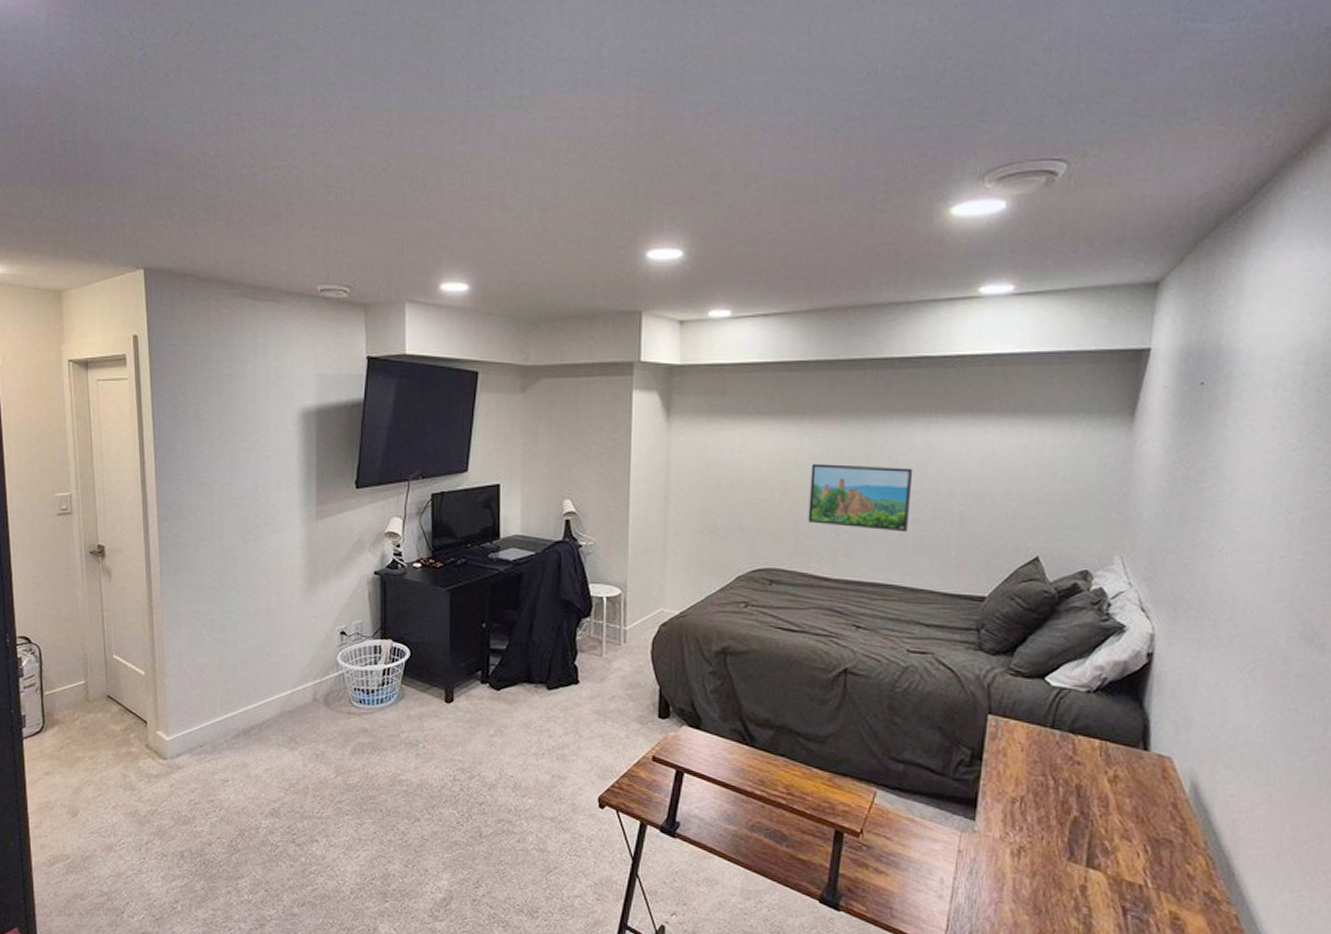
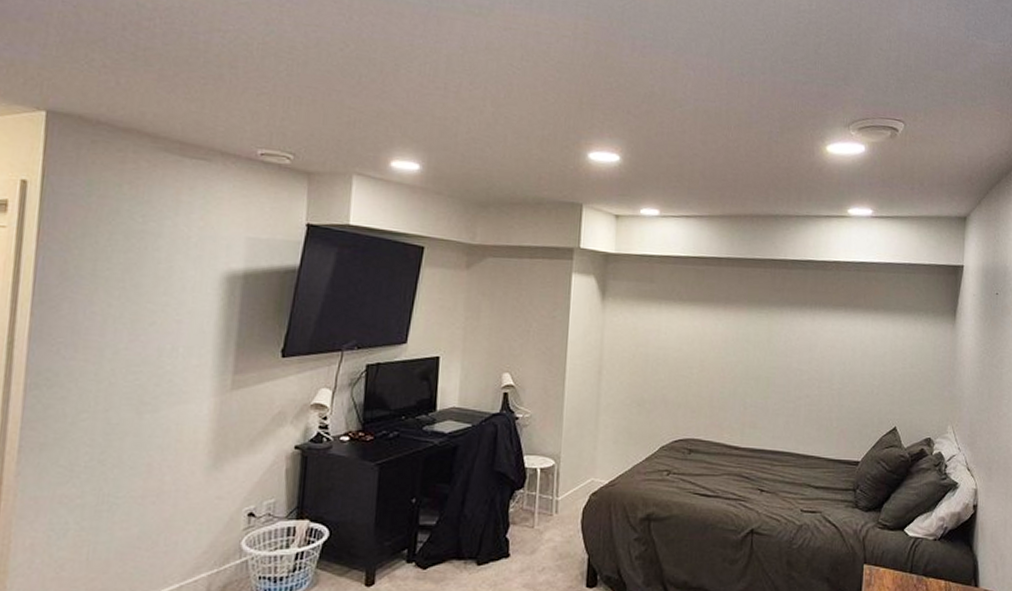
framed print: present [808,463,913,533] -> none [721,345,804,407]

